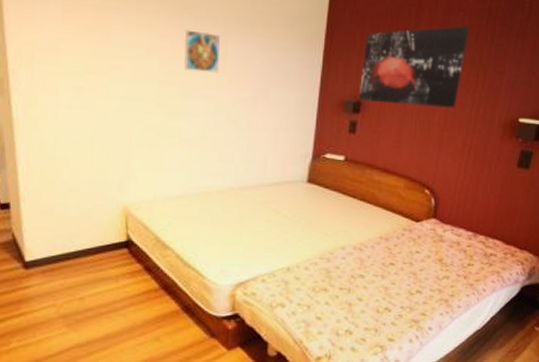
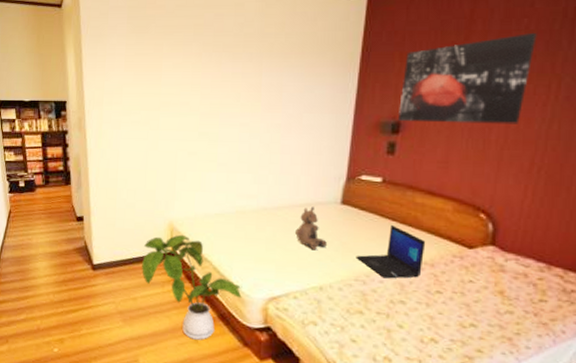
house plant: none [90,220,208,337] -> present [142,234,242,340]
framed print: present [184,29,221,73] -> none [222,66,256,103]
teddy bear: none [263,186,295,231] -> present [295,207,328,251]
laptop: none [321,202,382,255] -> present [356,224,426,279]

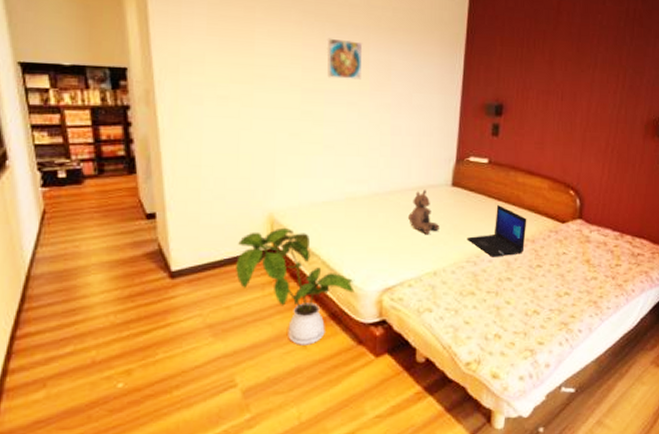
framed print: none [222,66,256,103] -> present [326,38,363,80]
wall art: present [399,32,537,124] -> none [501,27,608,109]

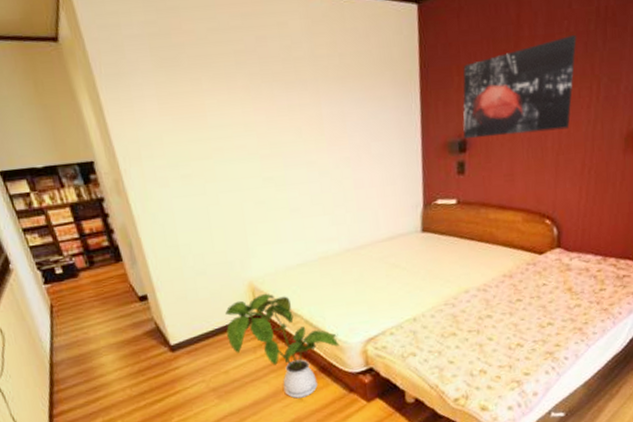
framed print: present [326,38,363,80] -> none [276,97,317,140]
teddy bear: present [408,190,440,235] -> none [382,239,415,284]
laptop: present [467,204,527,257] -> none [442,244,503,297]
wall art: none [501,27,608,109] -> present [463,34,577,138]

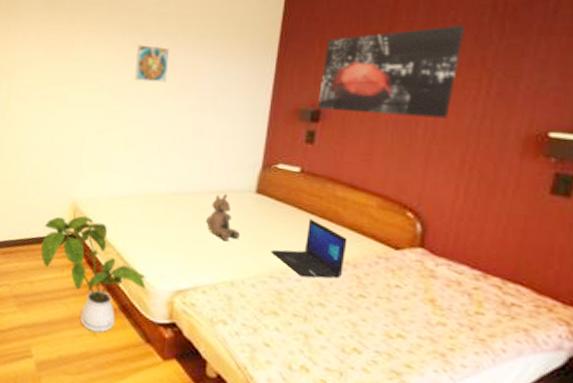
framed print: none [276,97,317,140] -> present [135,44,170,83]
teddy bear: none [382,239,415,284] -> present [206,194,241,242]
laptop: none [442,244,503,297] -> present [271,218,348,279]

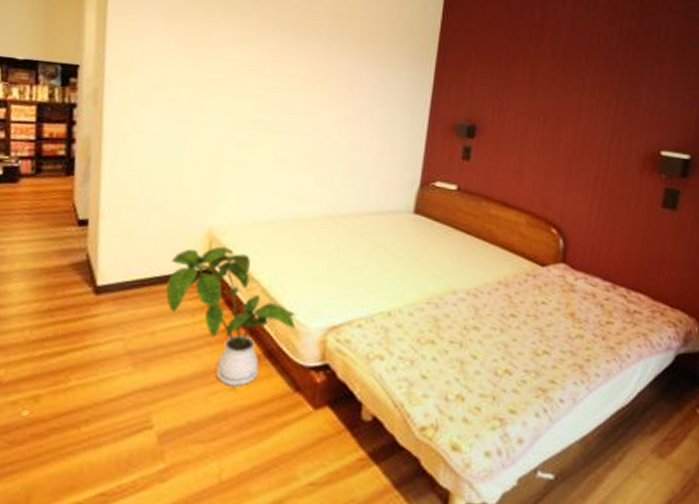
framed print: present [135,44,170,83] -> none [284,44,325,90]
teddy bear: present [206,194,241,242] -> none [362,215,399,268]
laptop: present [271,218,348,279] -> none [428,238,500,301]
wall art: present [318,25,465,119] -> none [474,47,598,137]

